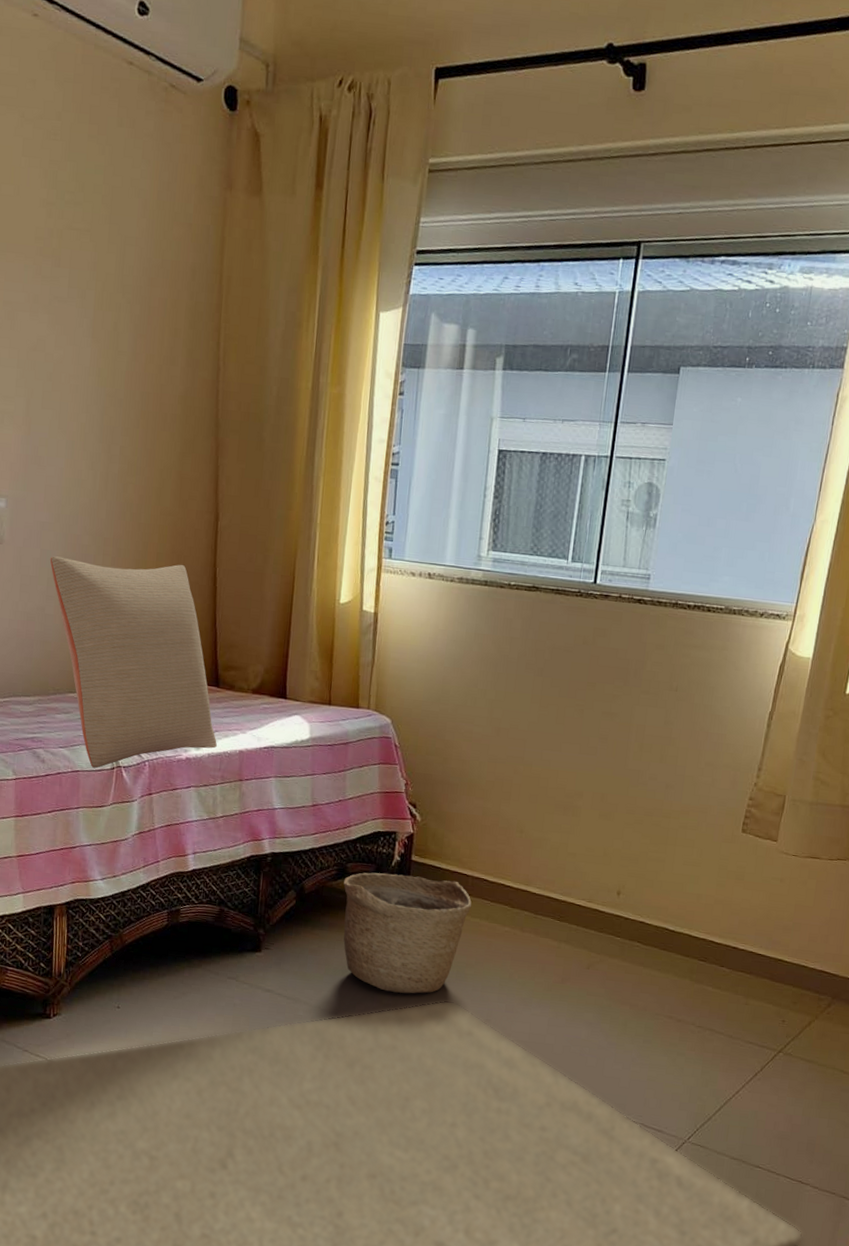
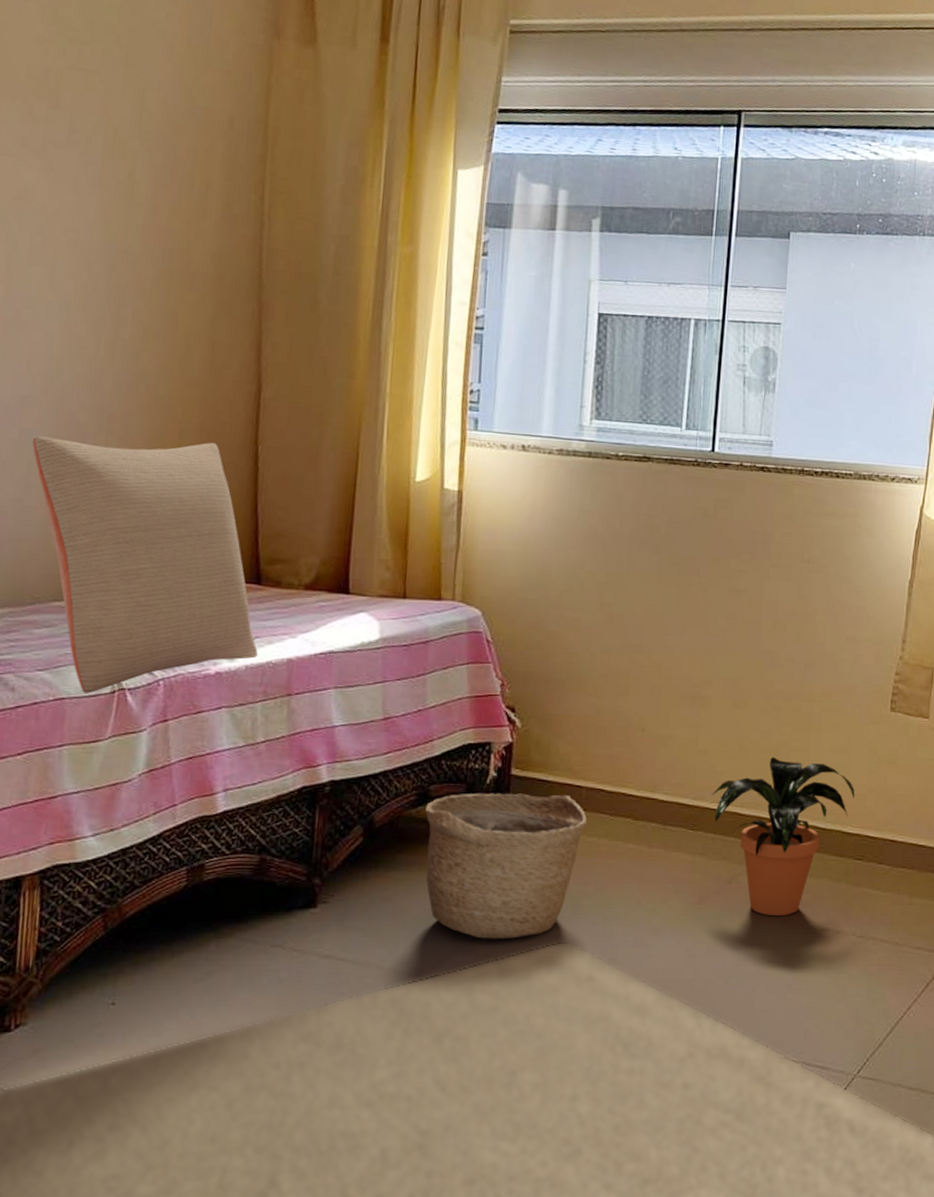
potted plant: none [576,864,704,1001] -> present [711,756,855,915]

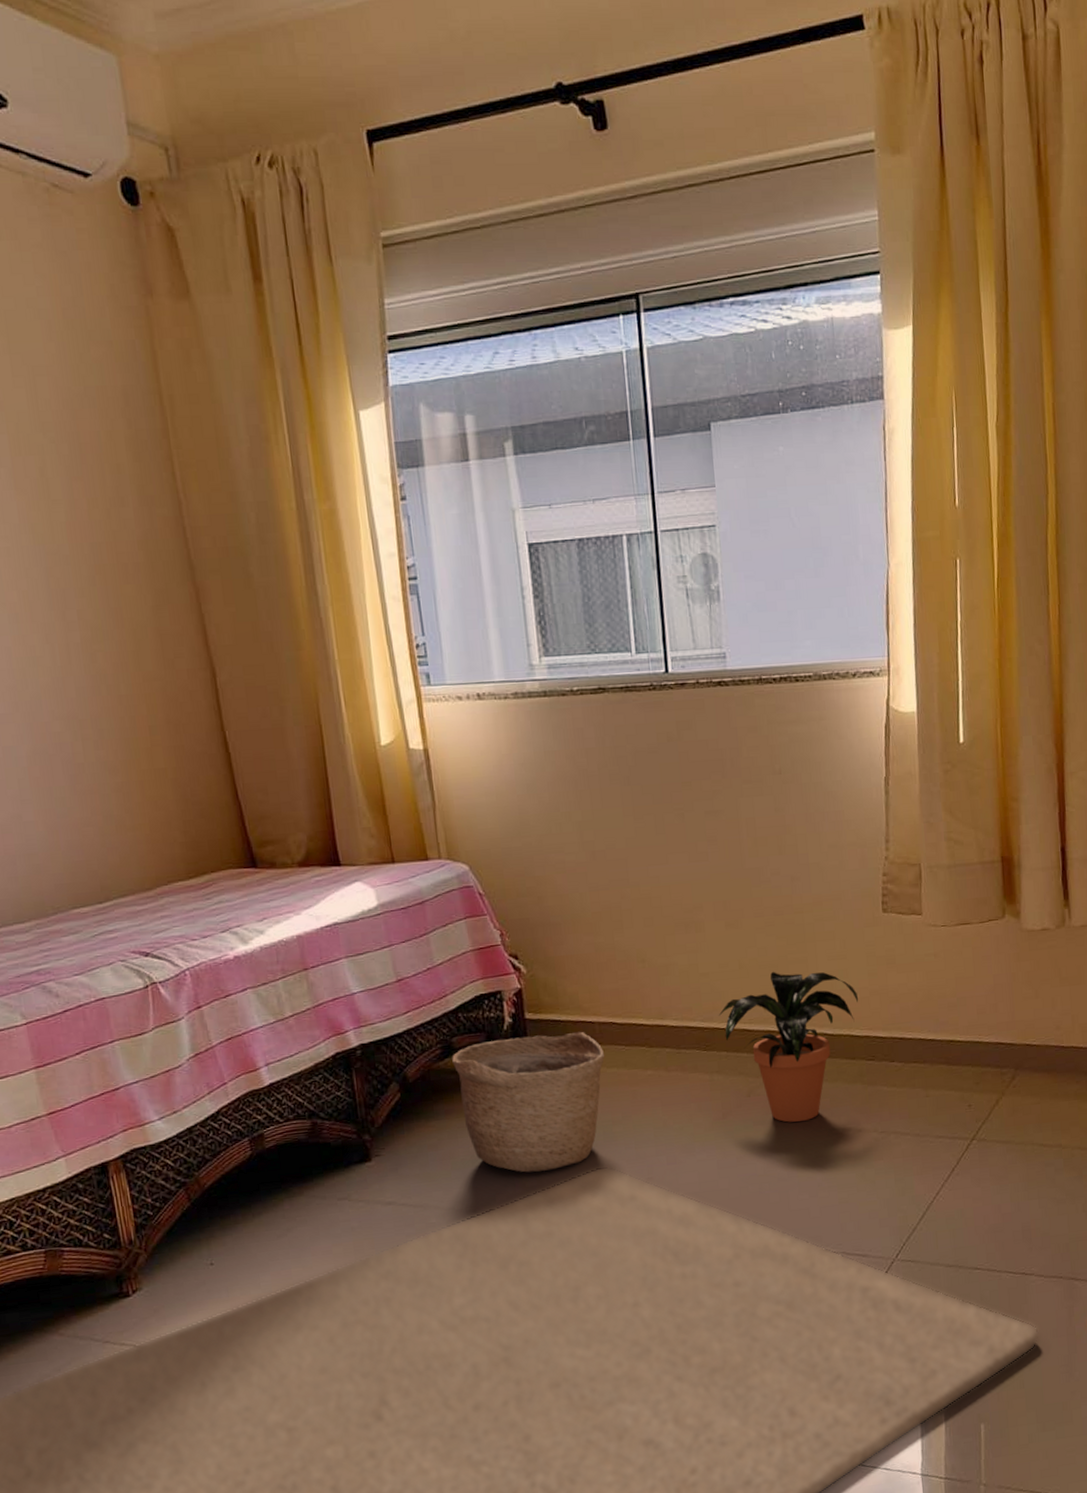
pillow: present [32,436,258,693] -> none [15,735,269,991]

